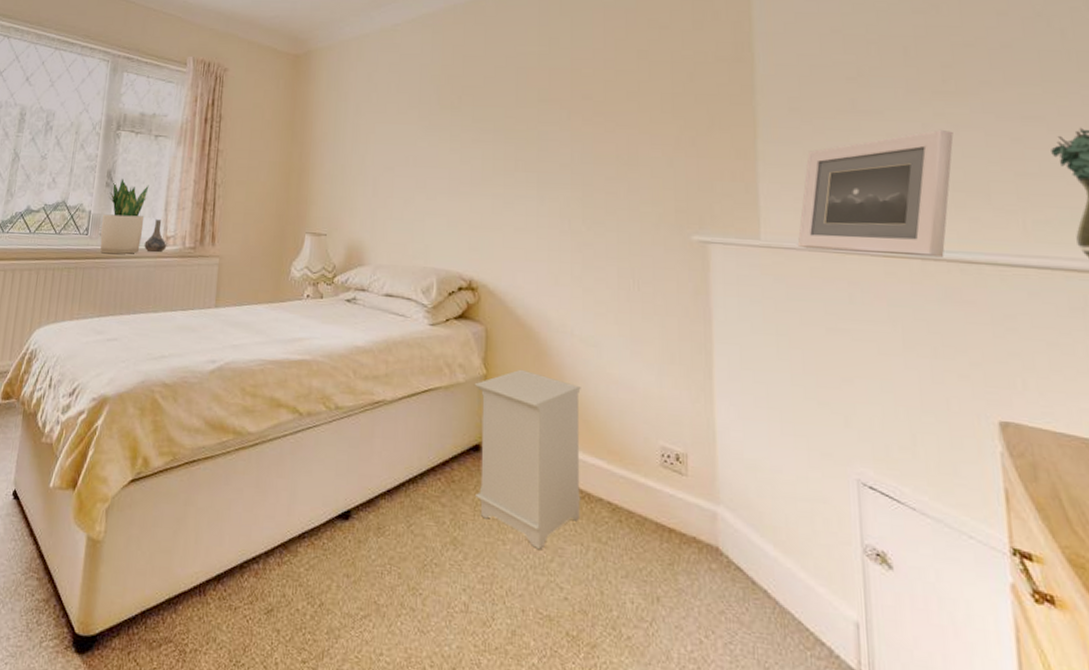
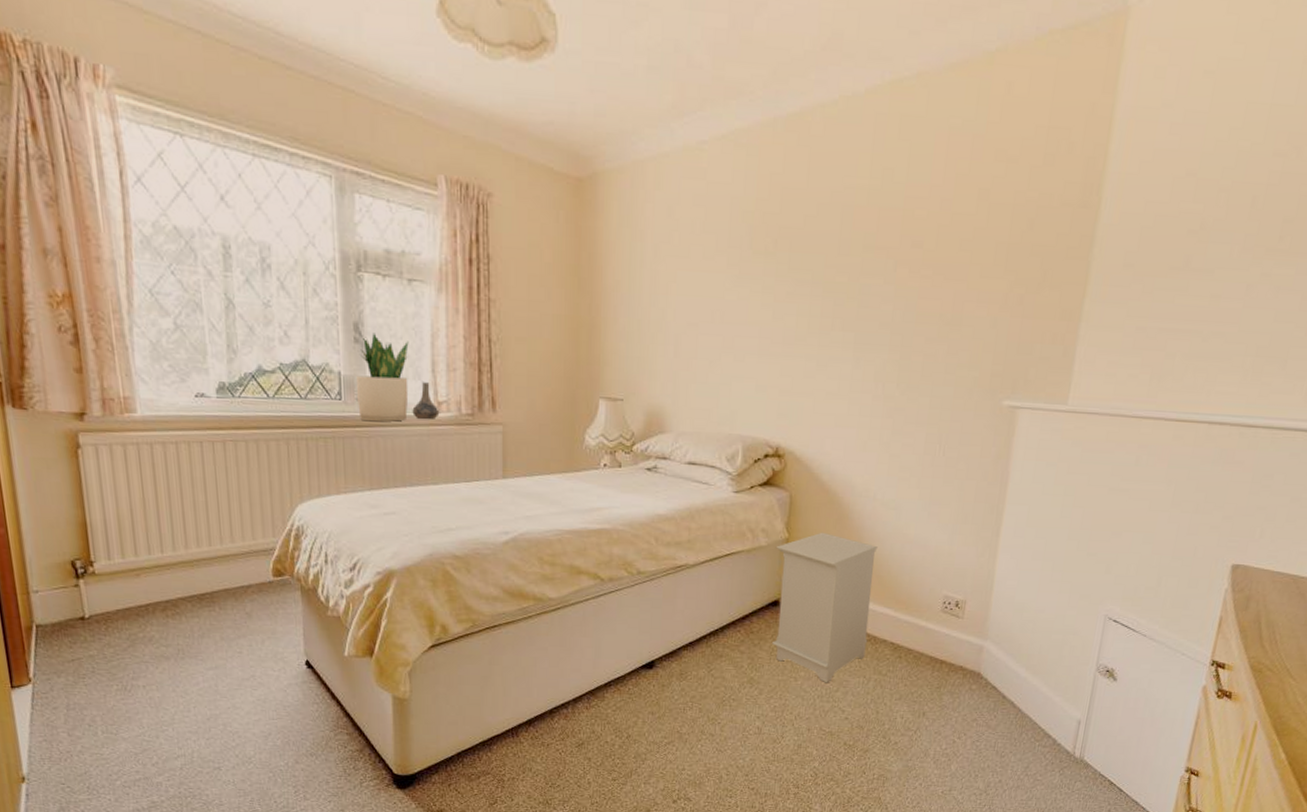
picture frame: present [797,129,954,258] -> none [1100,291,1273,422]

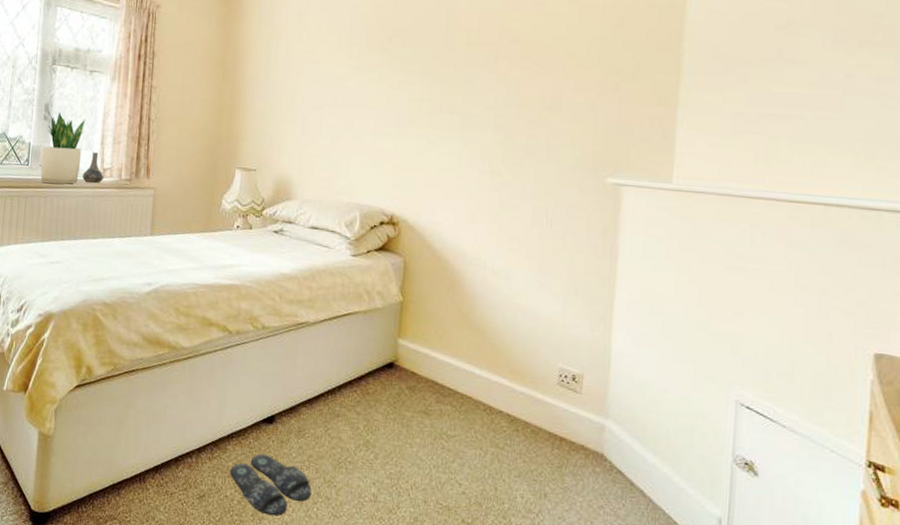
slippers: none [609,699,695,755] -> present [230,453,311,515]
nightstand: present [772,532,878,683] -> none [388,297,490,453]

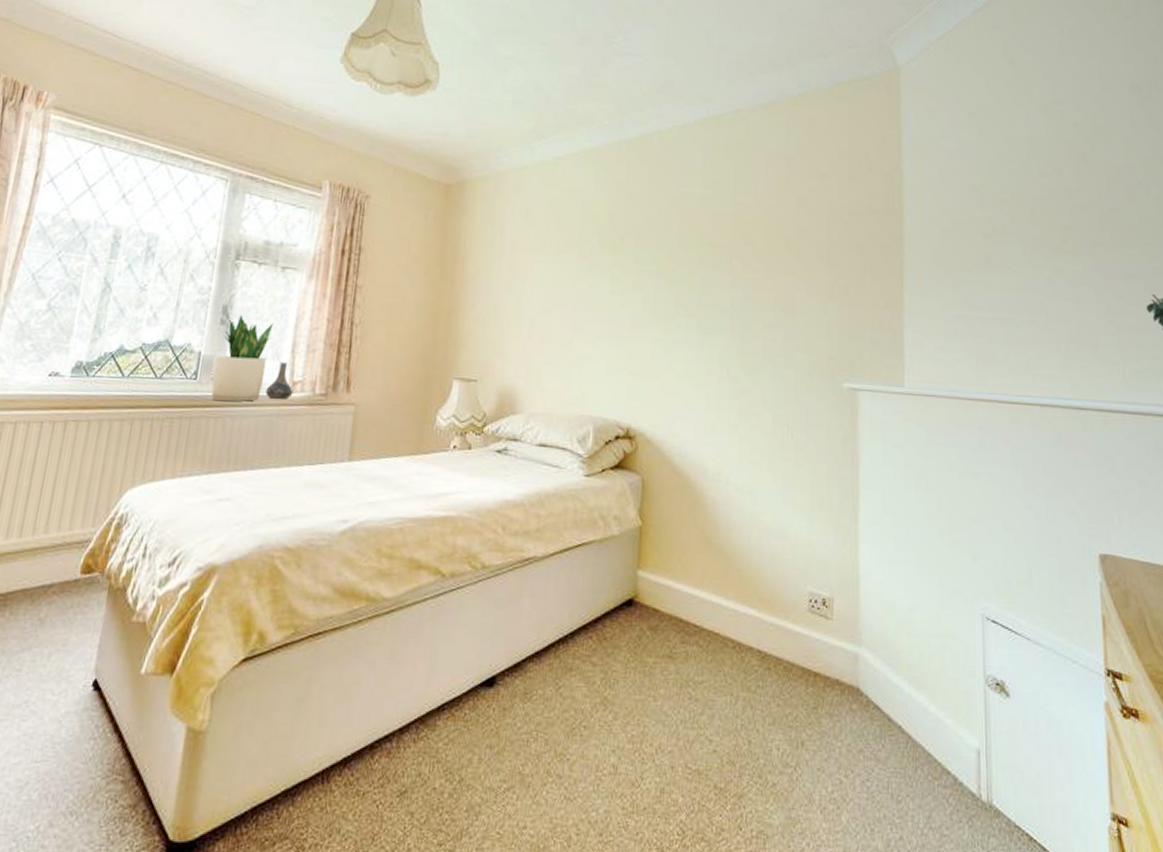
slippers: present [230,453,311,515] -> none [439,727,539,807]

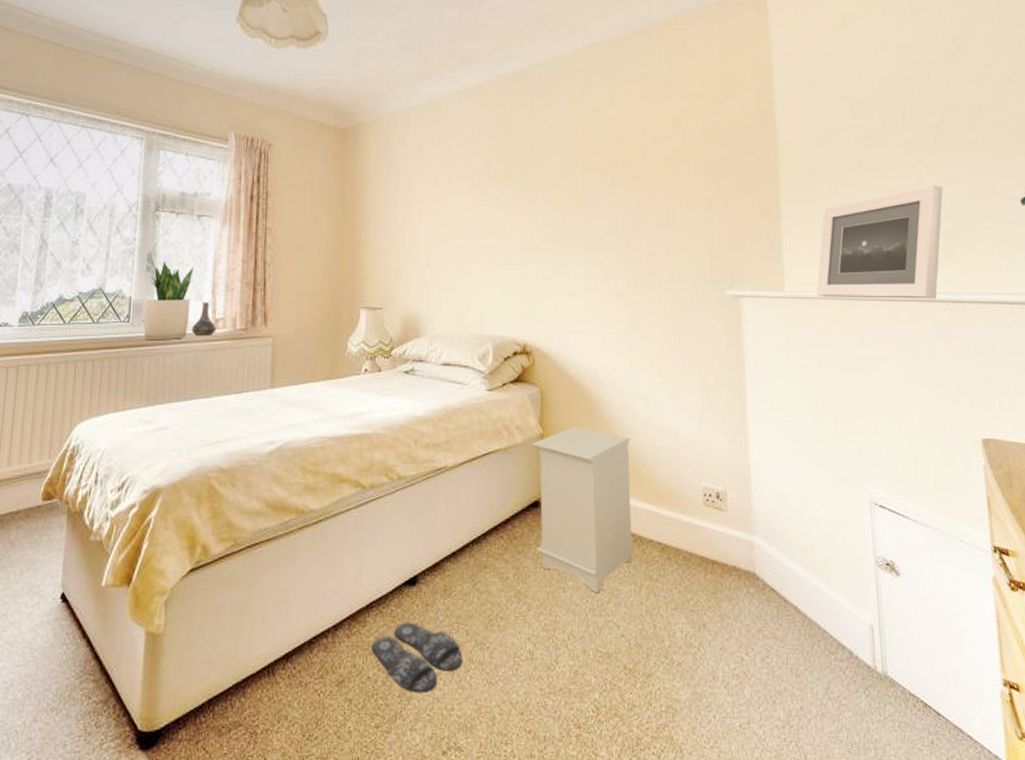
slippers: none [439,727,539,807] -> present [371,622,462,692]
nightstand: none [628,519,735,704] -> present [531,426,634,594]
picture frame: none [936,285,1070,404] -> present [816,184,943,299]

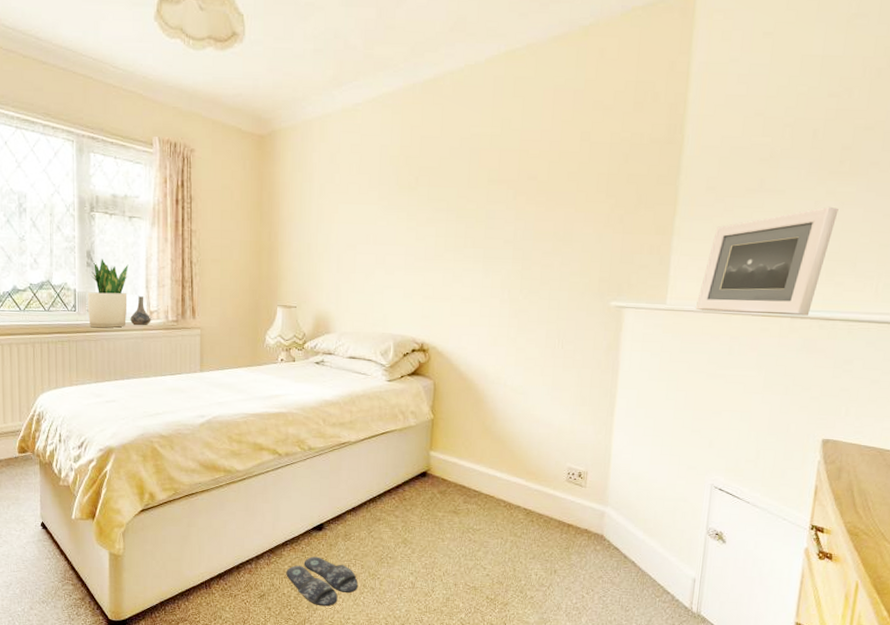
nightstand: present [531,426,634,594] -> none [422,413,509,544]

